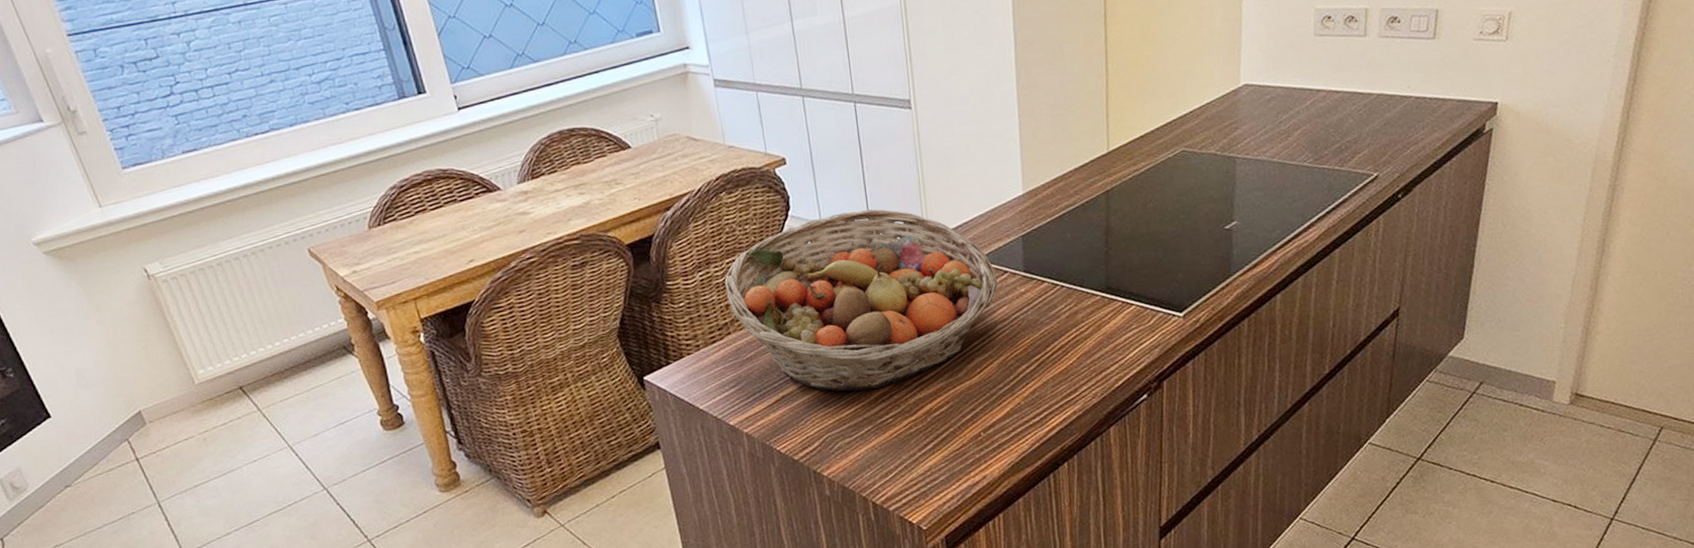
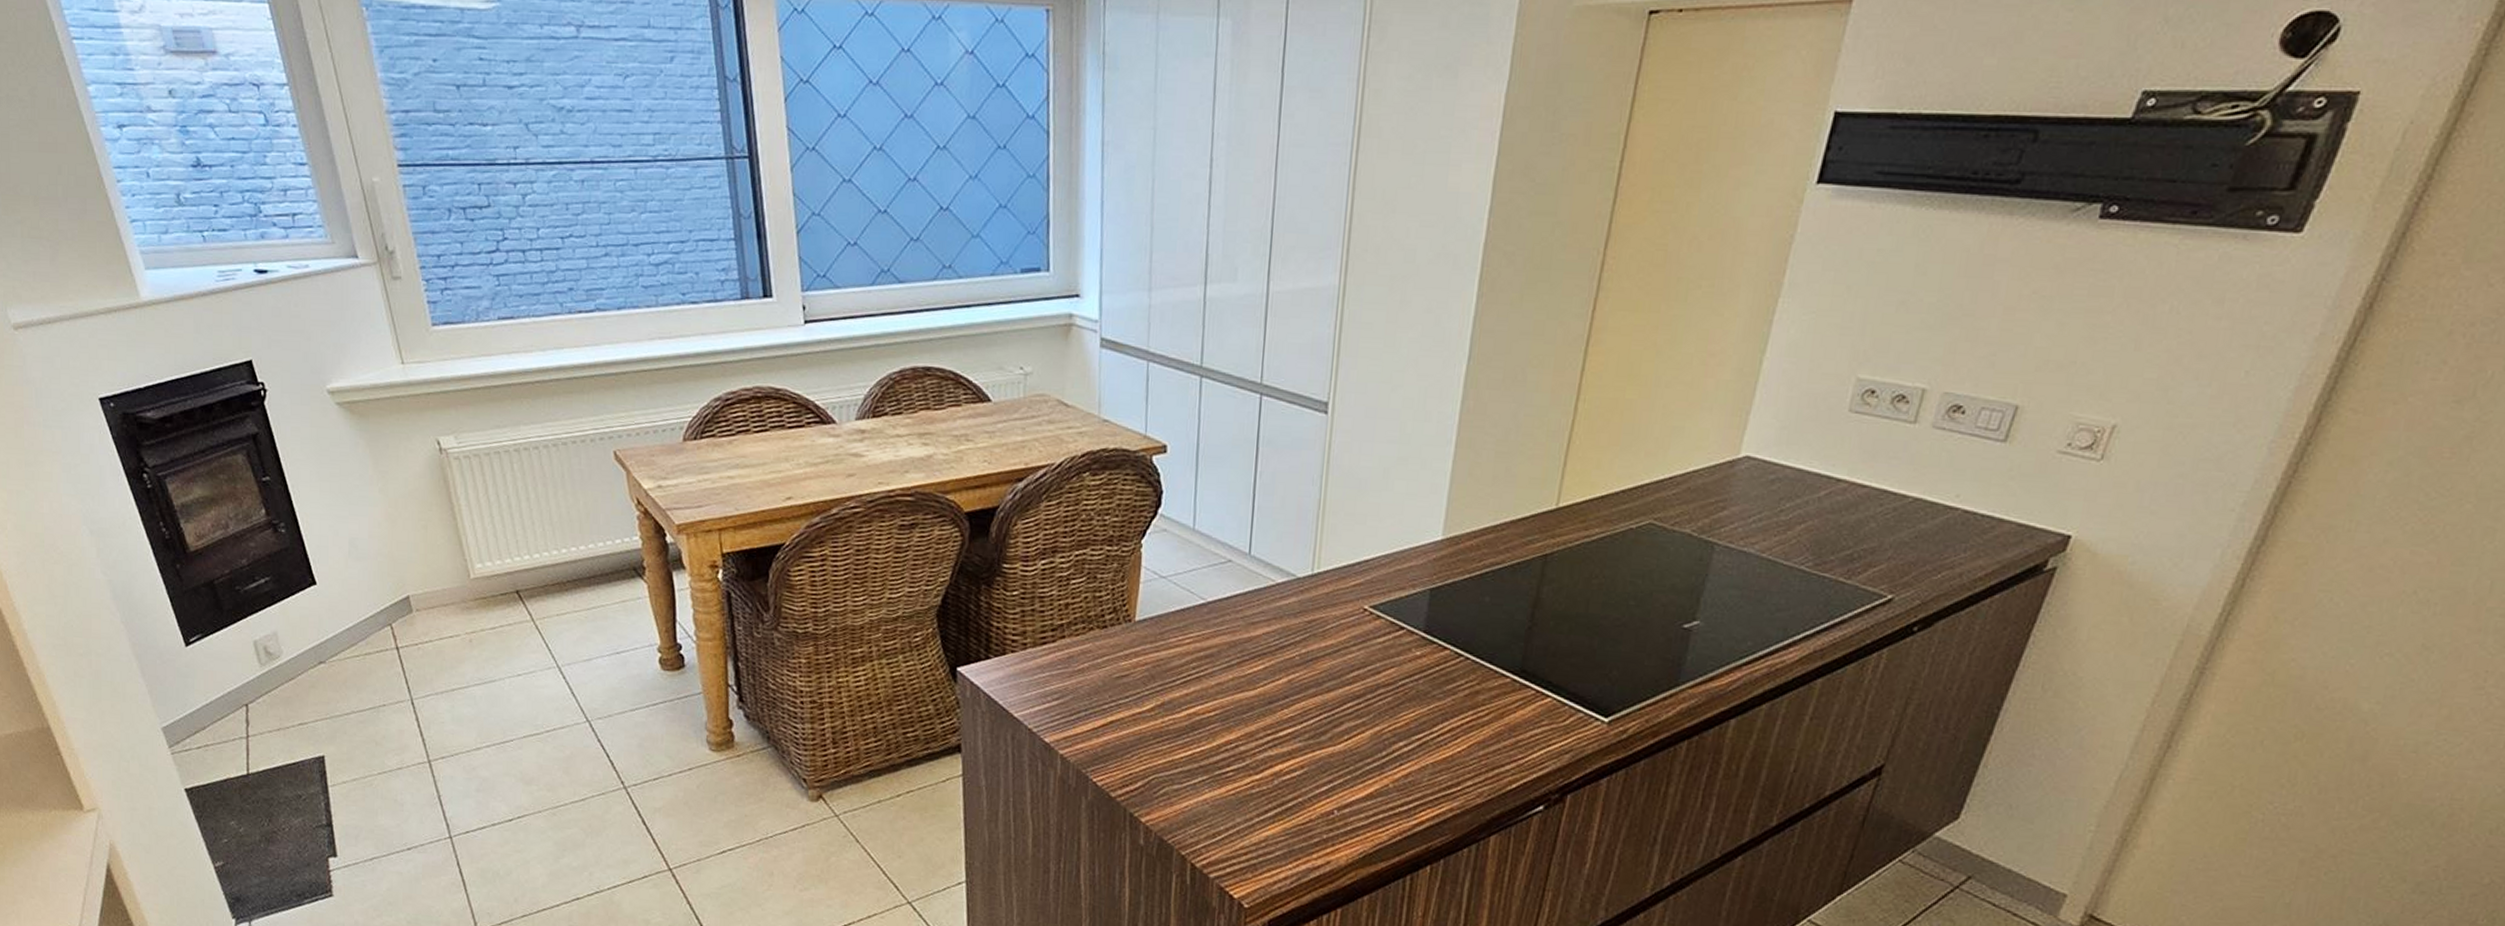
fruit basket: present [724,209,998,392] -> none [1069,521,1390,734]

